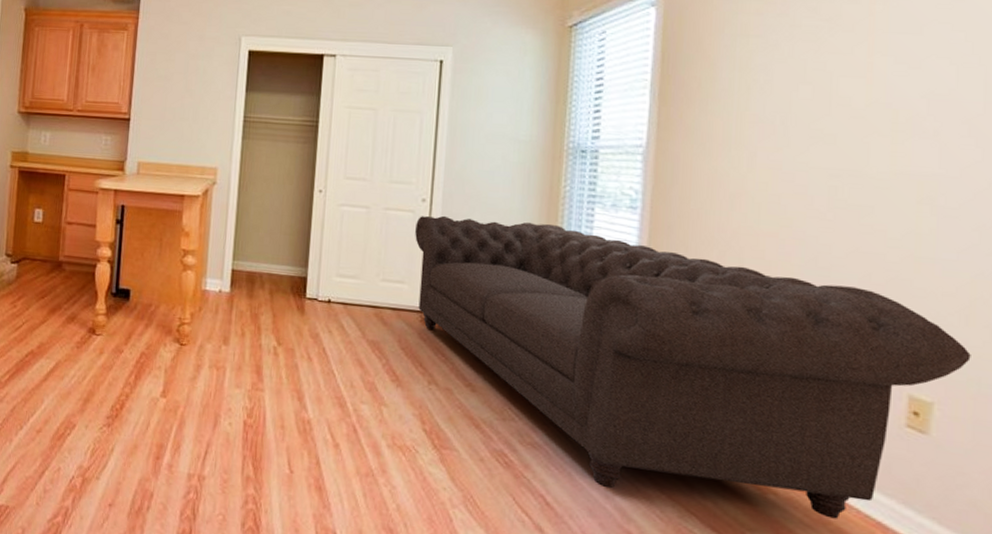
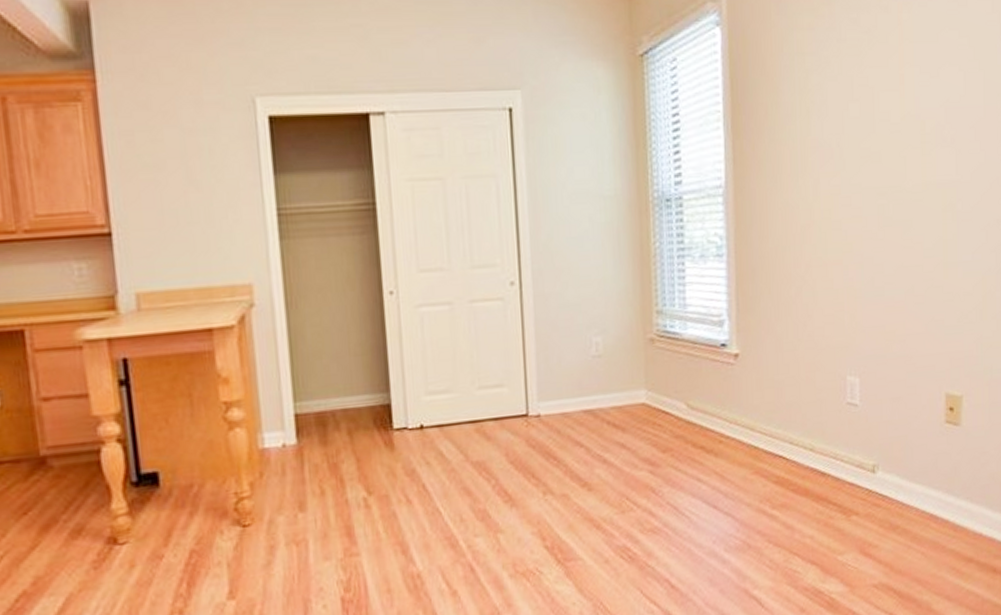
sofa: present [415,215,971,519] -> none [507,288,985,552]

